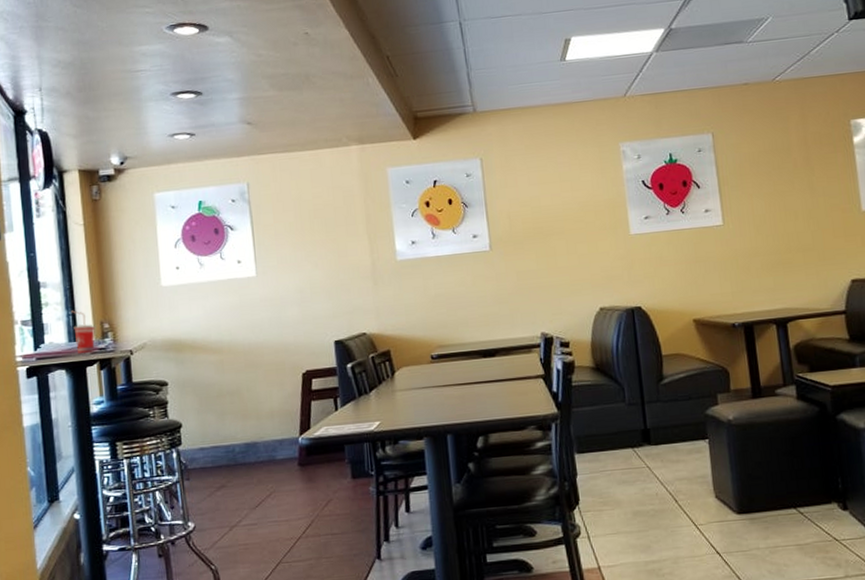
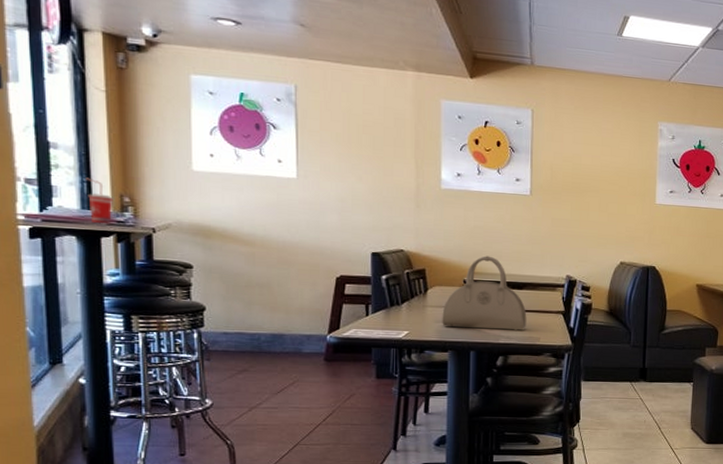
handbag: none [412,324,505,410] -> present [442,256,527,331]

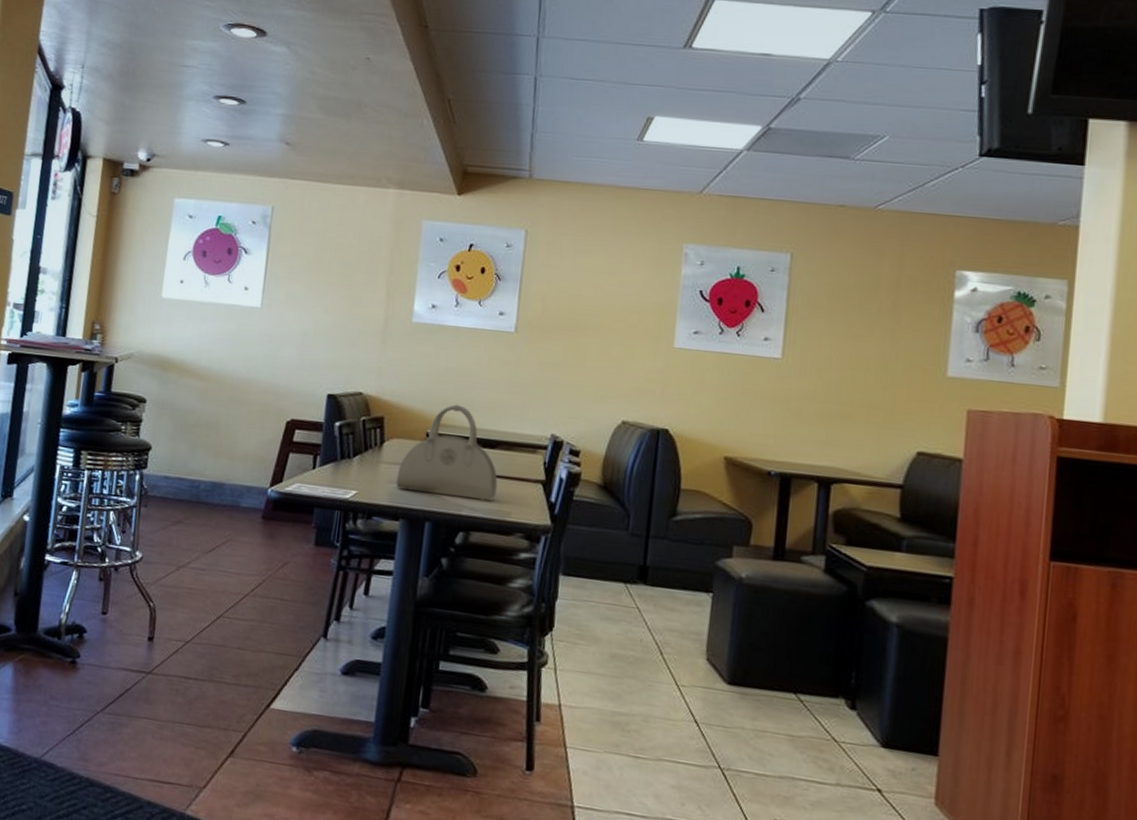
beverage cup: present [86,177,115,225] -> none [62,303,87,352]

